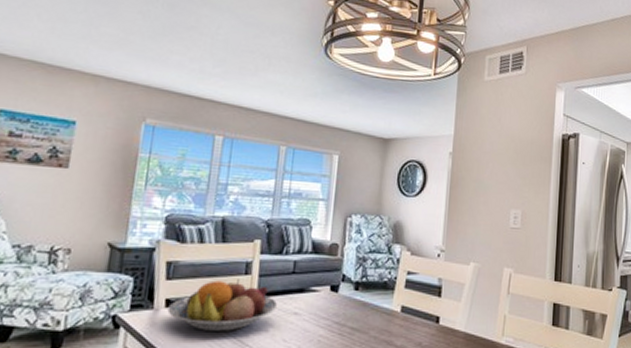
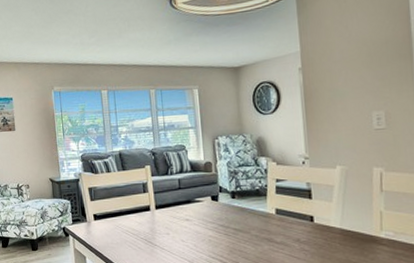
fruit bowl: present [167,278,278,331] -> none [96,196,173,235]

